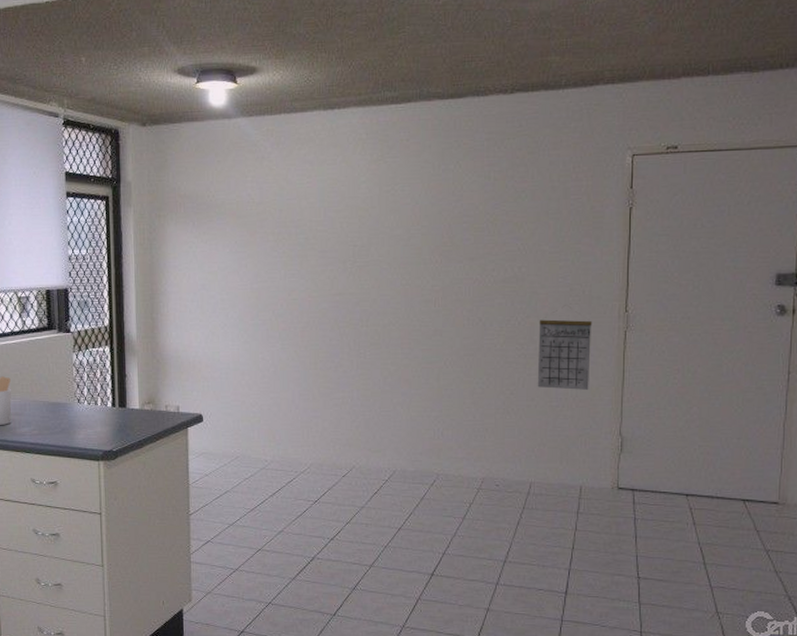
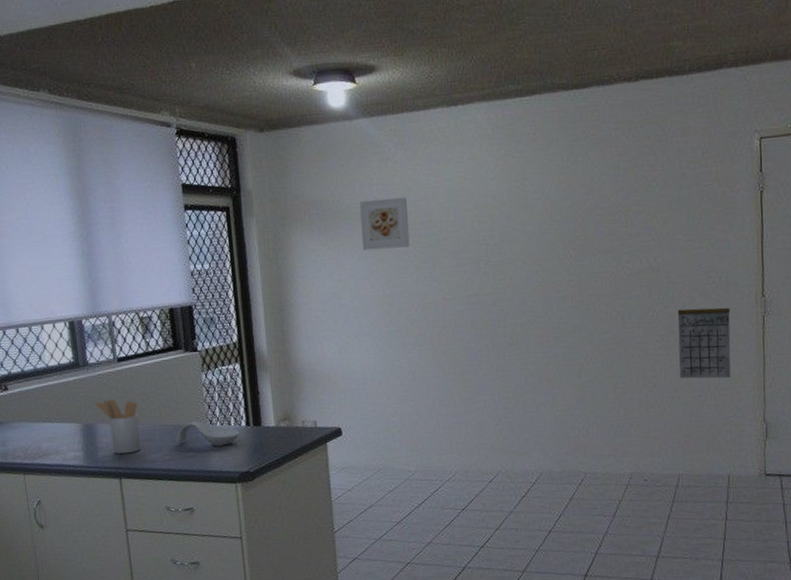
spoon rest: none [45,399,106,424] -> present [176,421,240,446]
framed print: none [233,195,280,245] -> present [359,197,410,251]

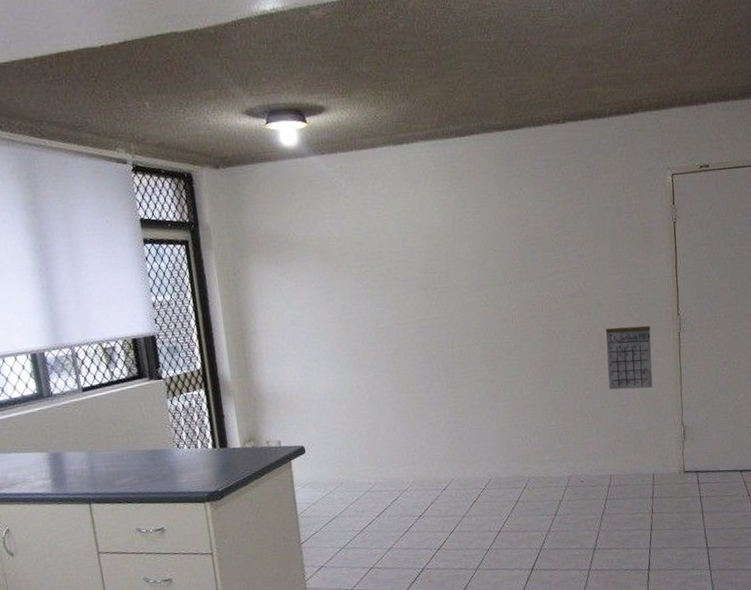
utensil holder: present [95,399,141,455] -> none [61,427,109,481]
spoon rest: present [176,421,240,446] -> none [144,446,207,469]
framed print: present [359,197,410,251] -> none [314,229,363,280]

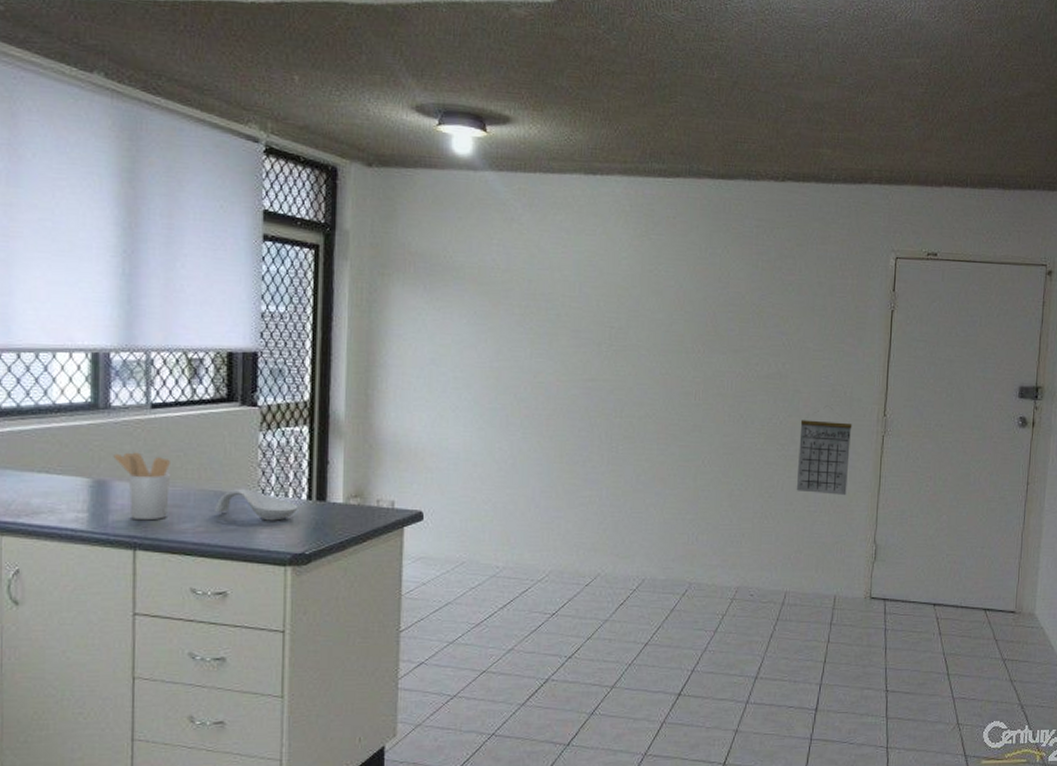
utensil holder: none [61,427,109,481] -> present [113,452,171,521]
spoon rest: none [144,446,207,469] -> present [215,489,298,521]

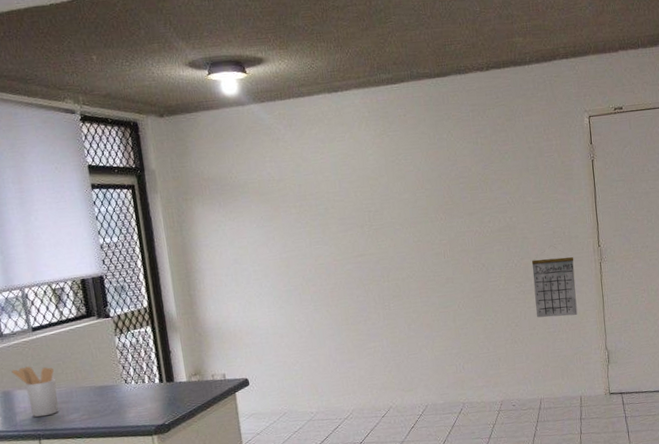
spoon rest: present [215,489,298,521] -> none [92,381,154,403]

